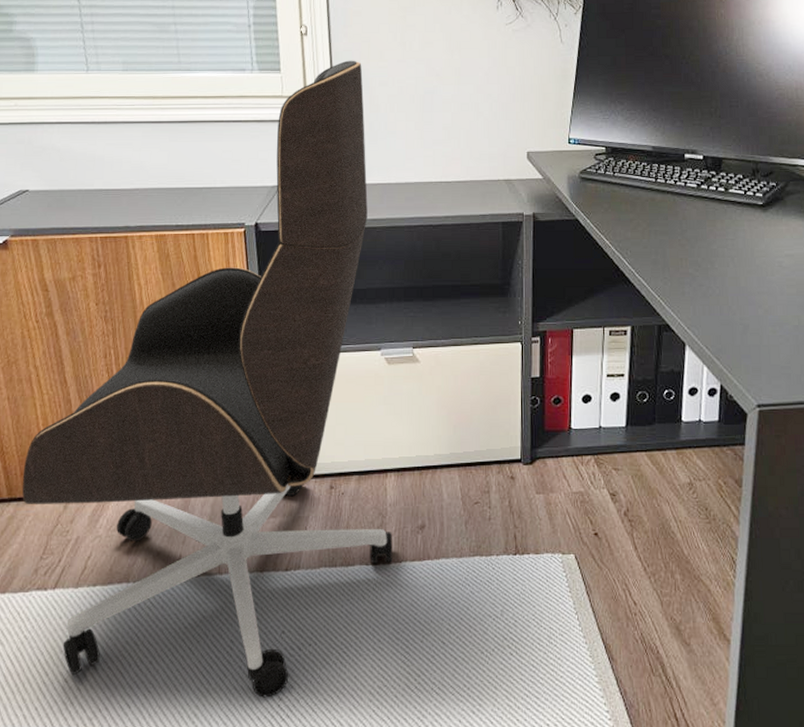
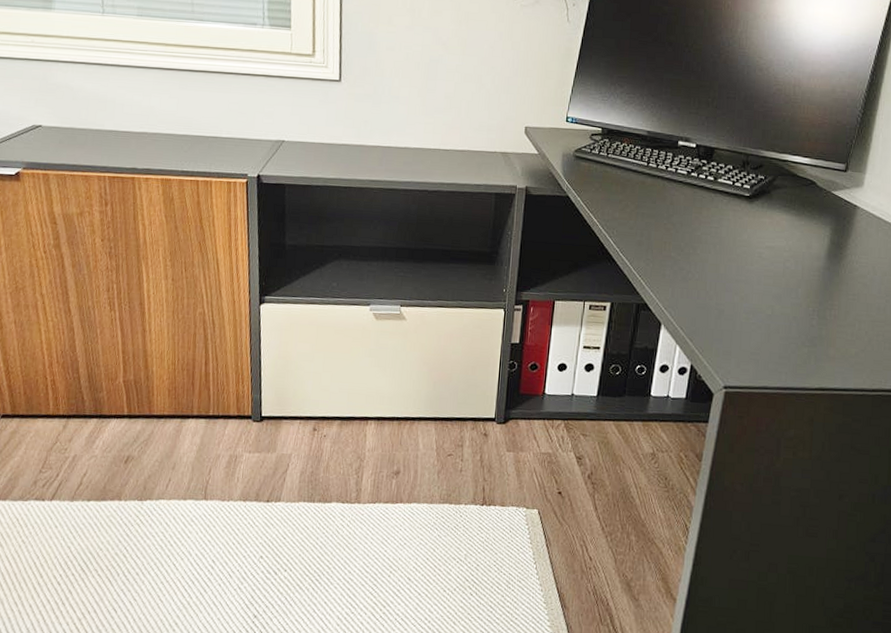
office chair: present [22,60,393,698] -> none [25,22,371,614]

